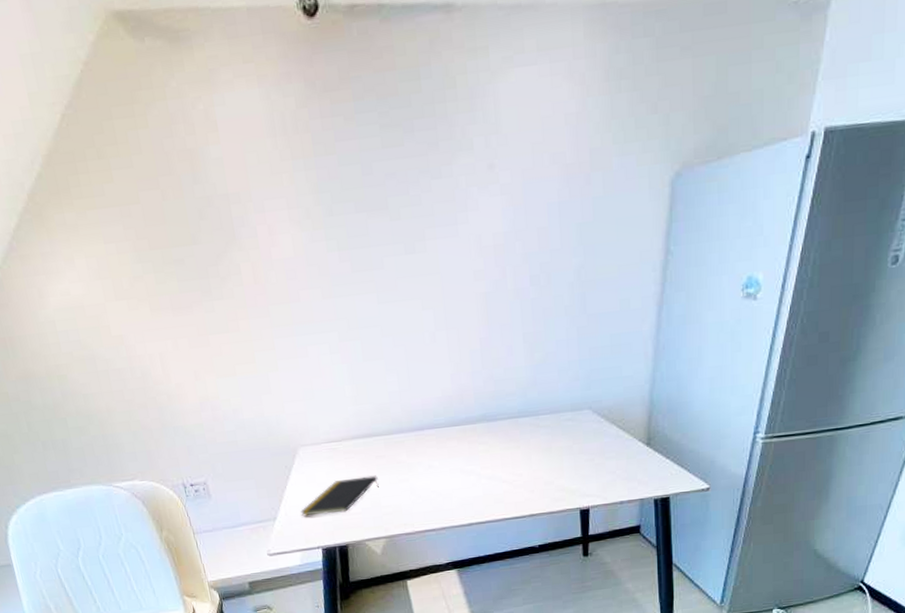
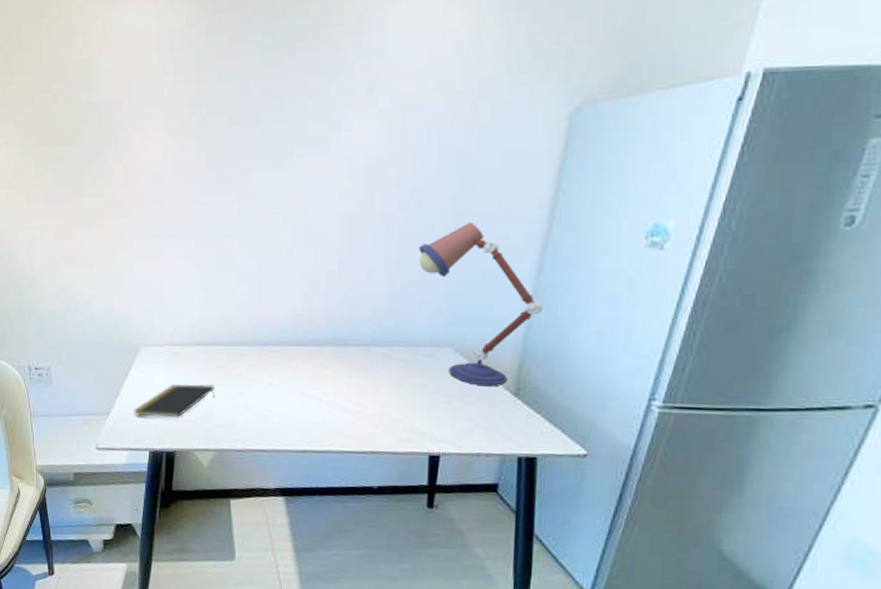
desk lamp: none [551,290,664,441] -> present [418,222,544,387]

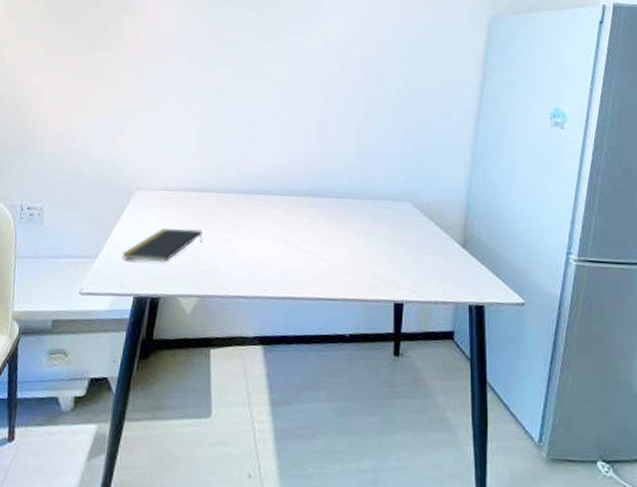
desk lamp: present [418,222,544,387] -> none [381,97,480,239]

